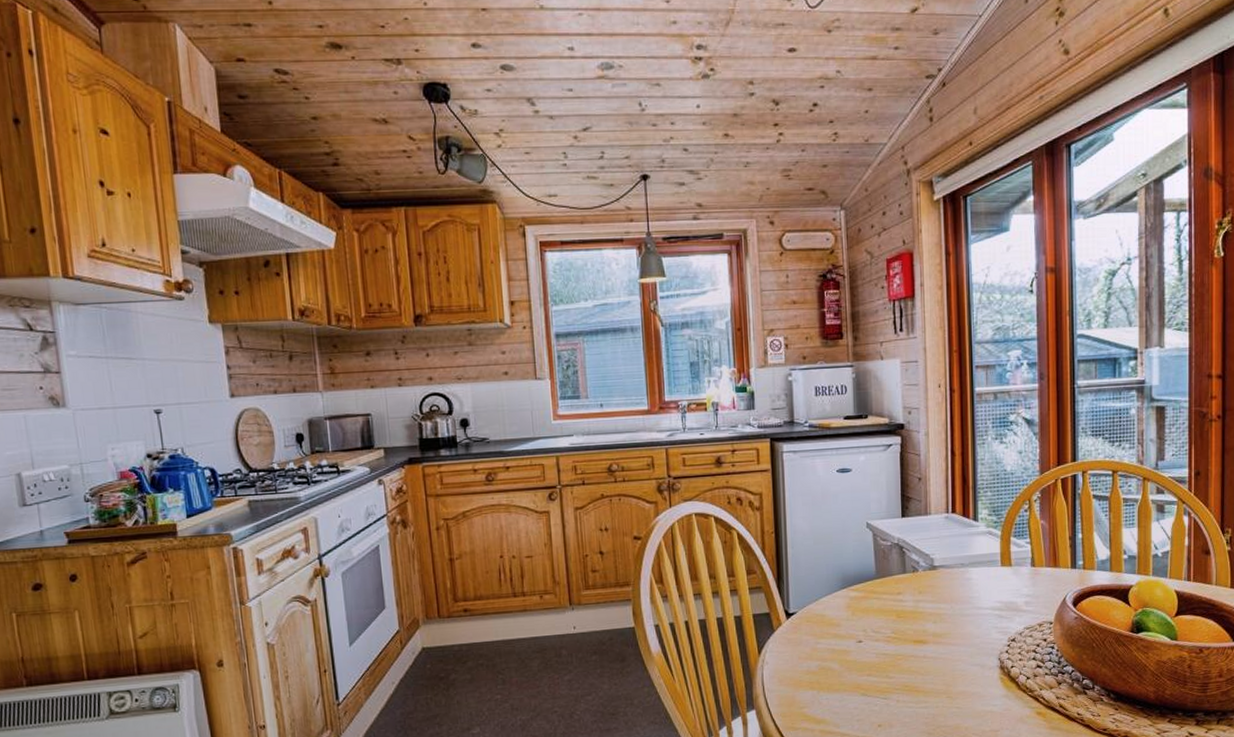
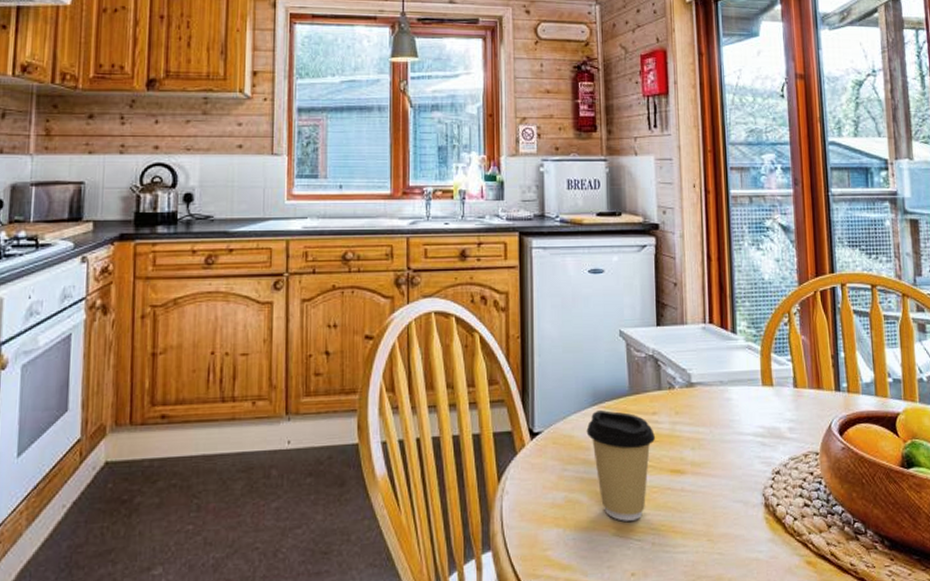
coffee cup: none [837,592,901,684] -> present [586,410,656,521]

